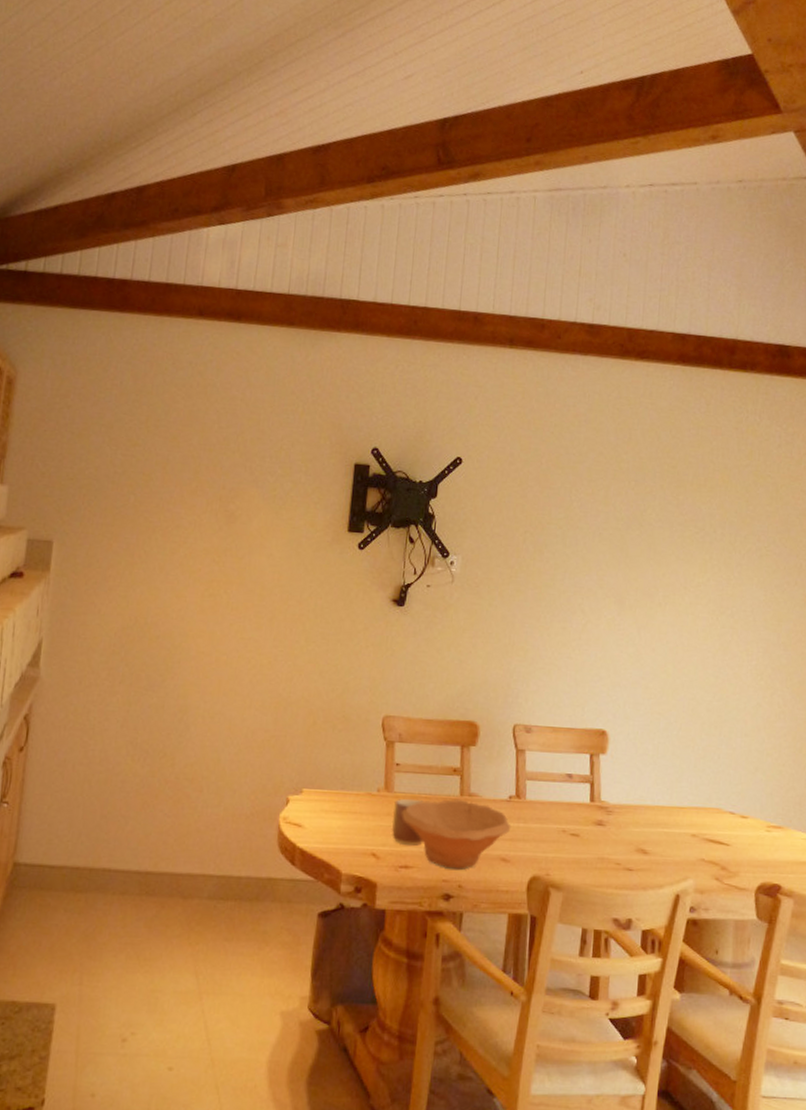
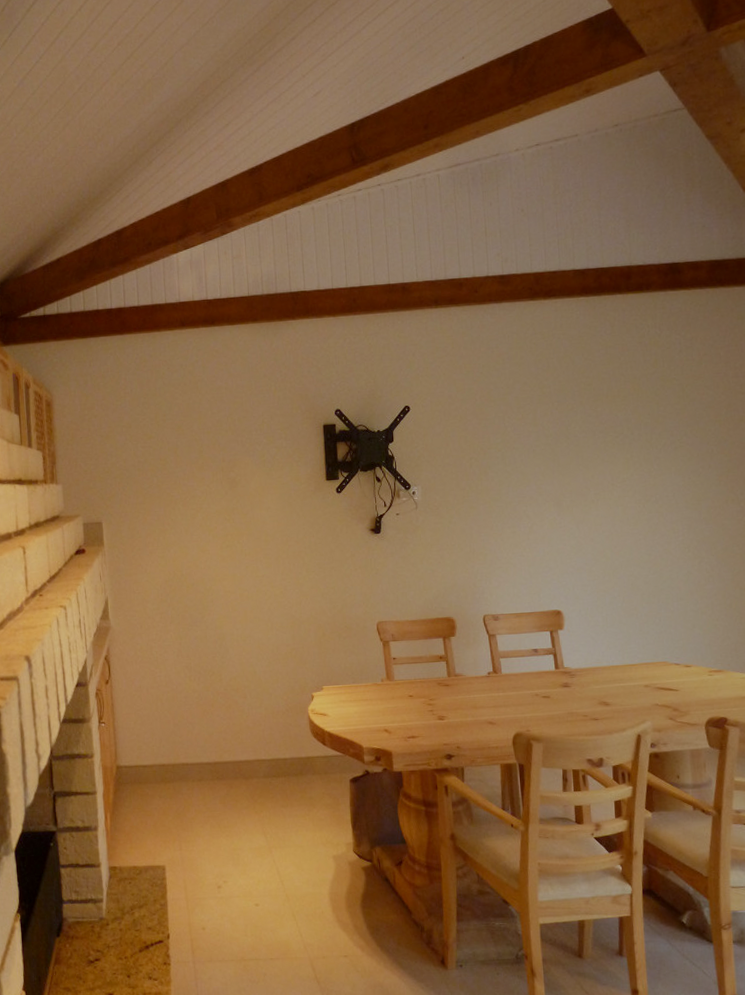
mug: present [391,798,424,845] -> none [396,683,424,720]
bowl: present [402,800,511,869] -> none [403,680,493,735]

